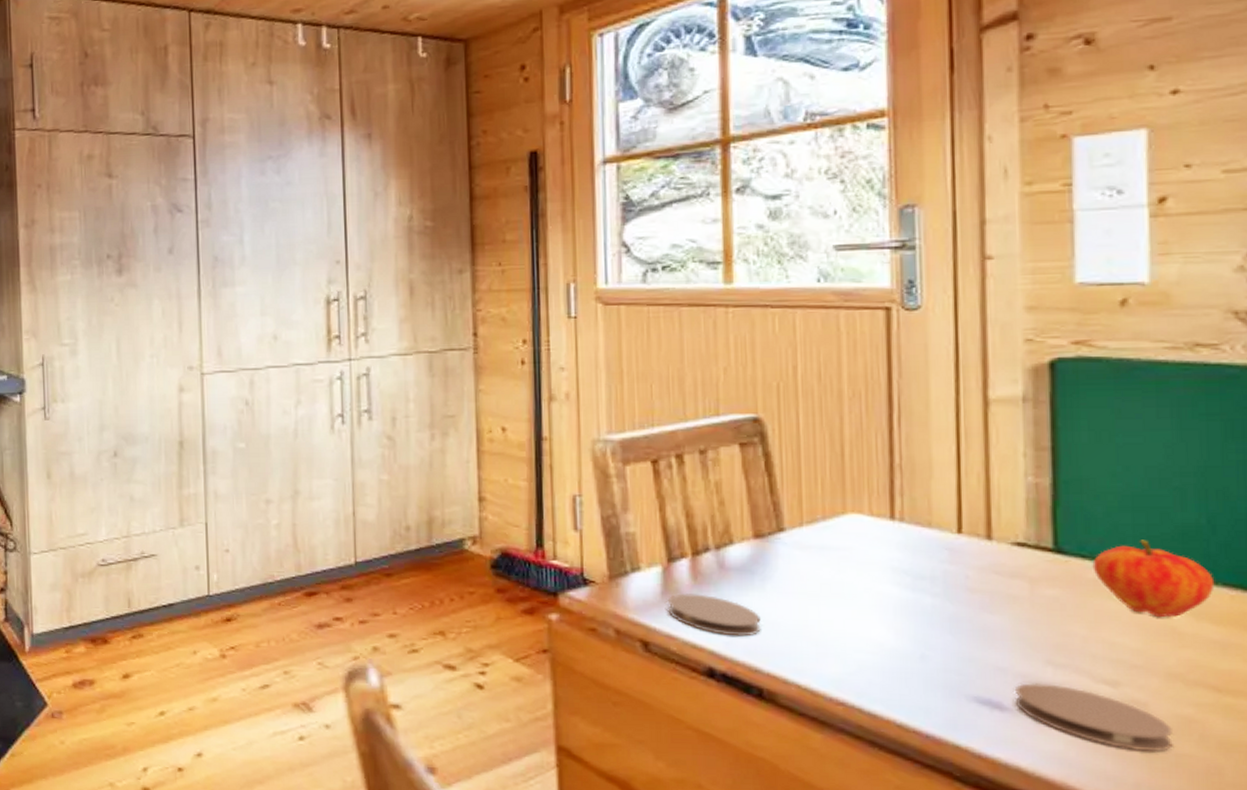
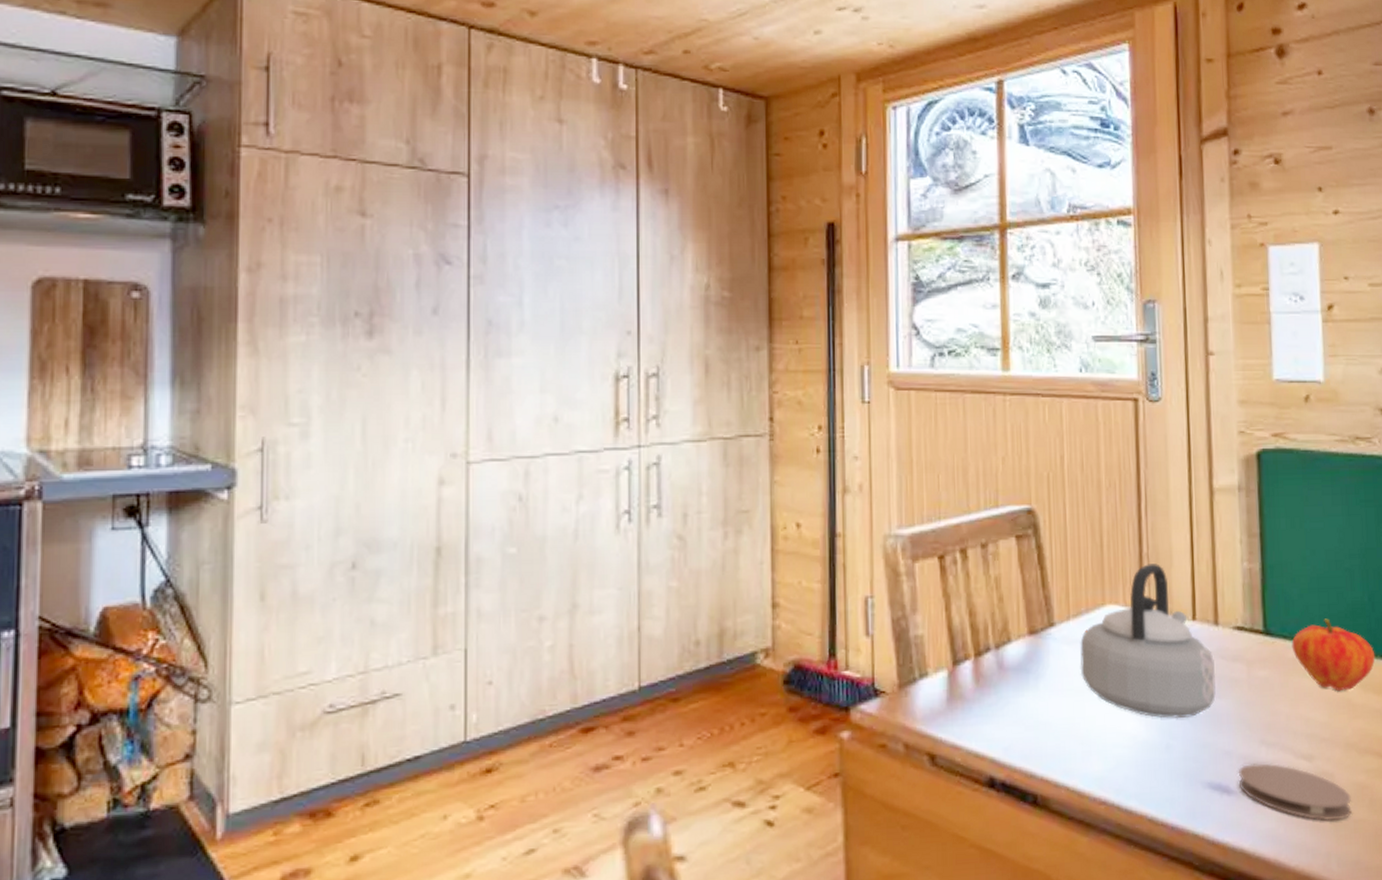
coaster: present [667,593,761,636] -> none [952,697,1035,741]
teapot: none [814,475,987,631] -> present [1080,563,1216,719]

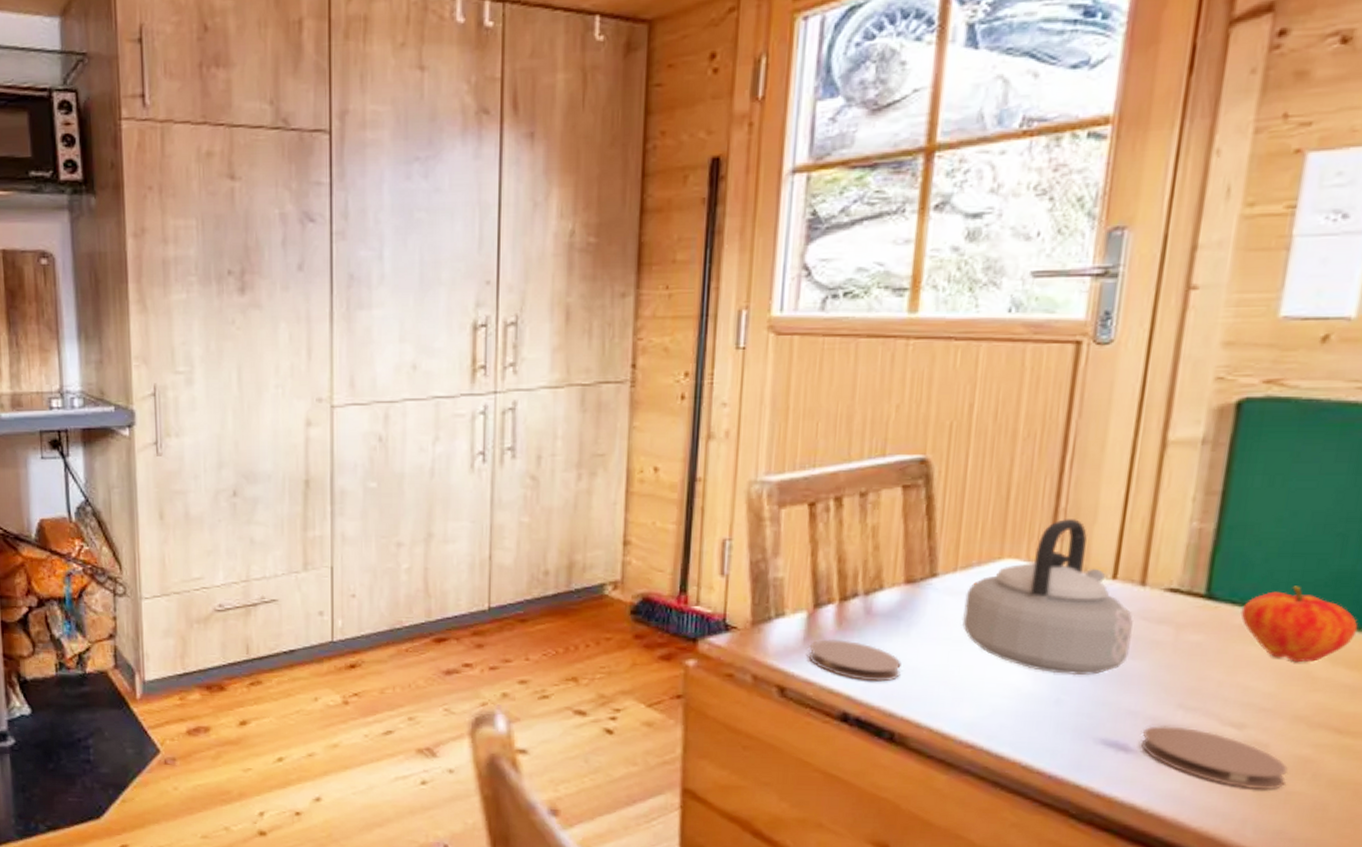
coaster: none [952,697,1035,741] -> present [808,639,902,682]

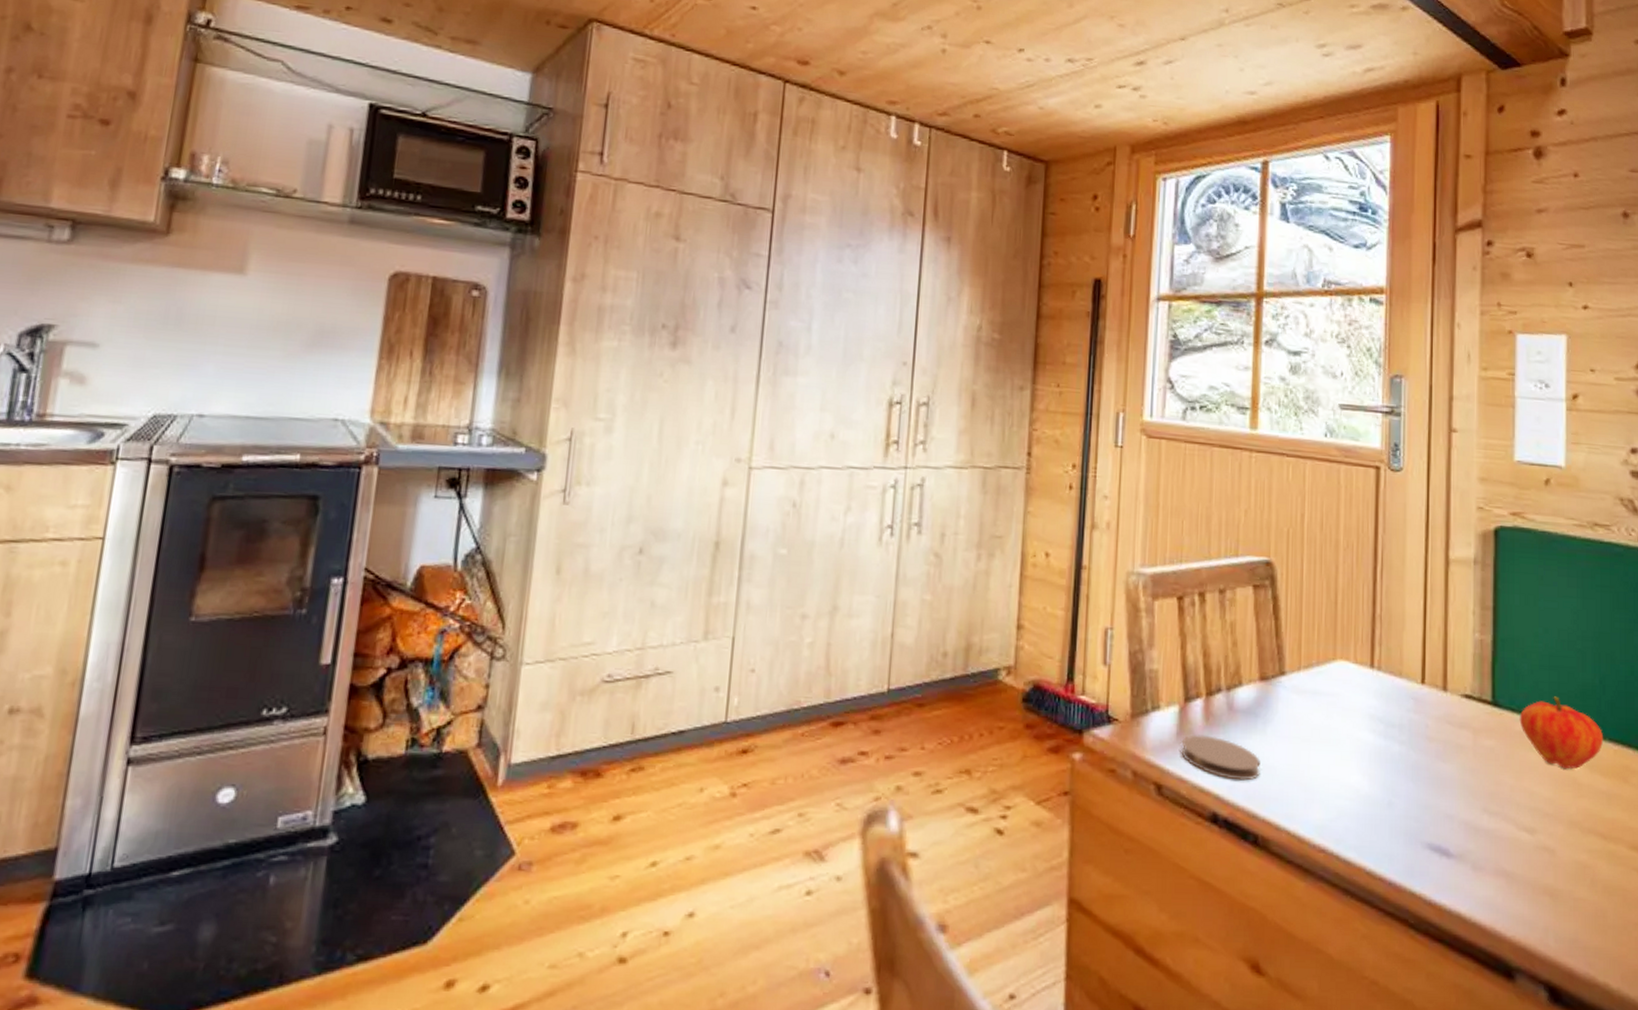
teapot: present [961,519,1133,676] -> none [1307,625,1442,778]
coaster: present [1140,726,1288,790] -> none [1458,830,1572,897]

